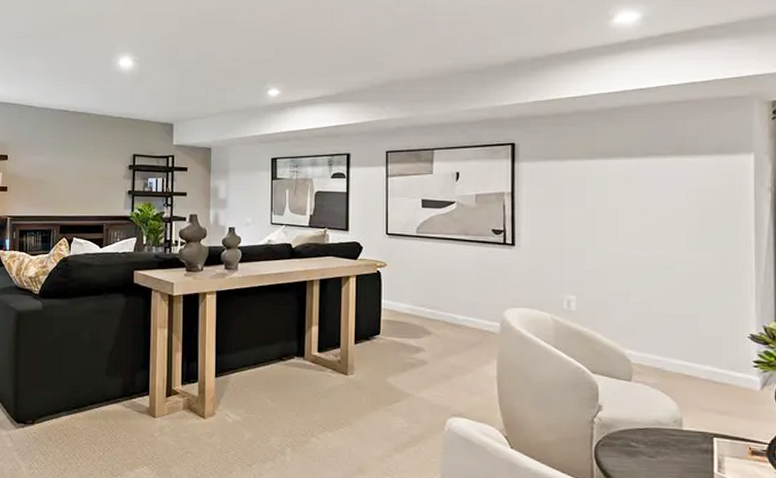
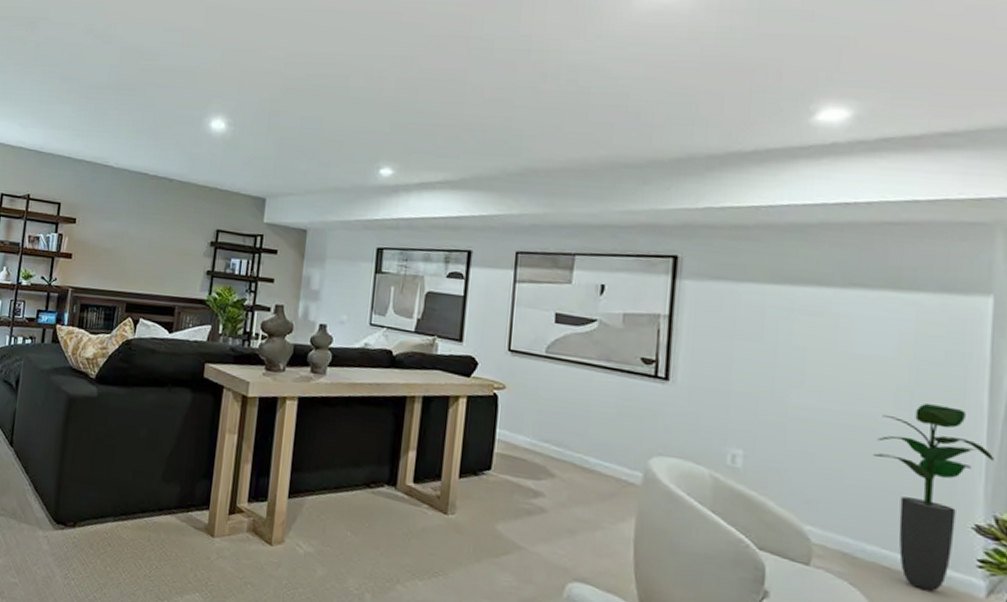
potted plant: none [672,244,762,390] -> present [872,403,995,591]

